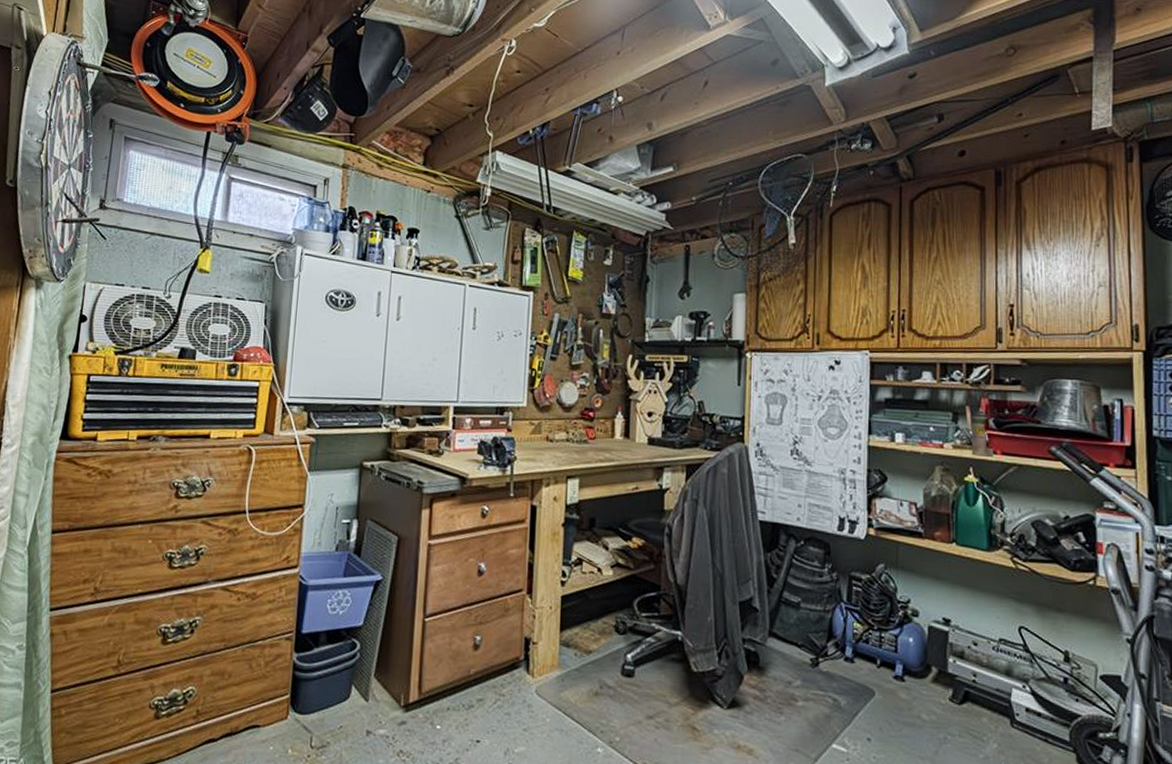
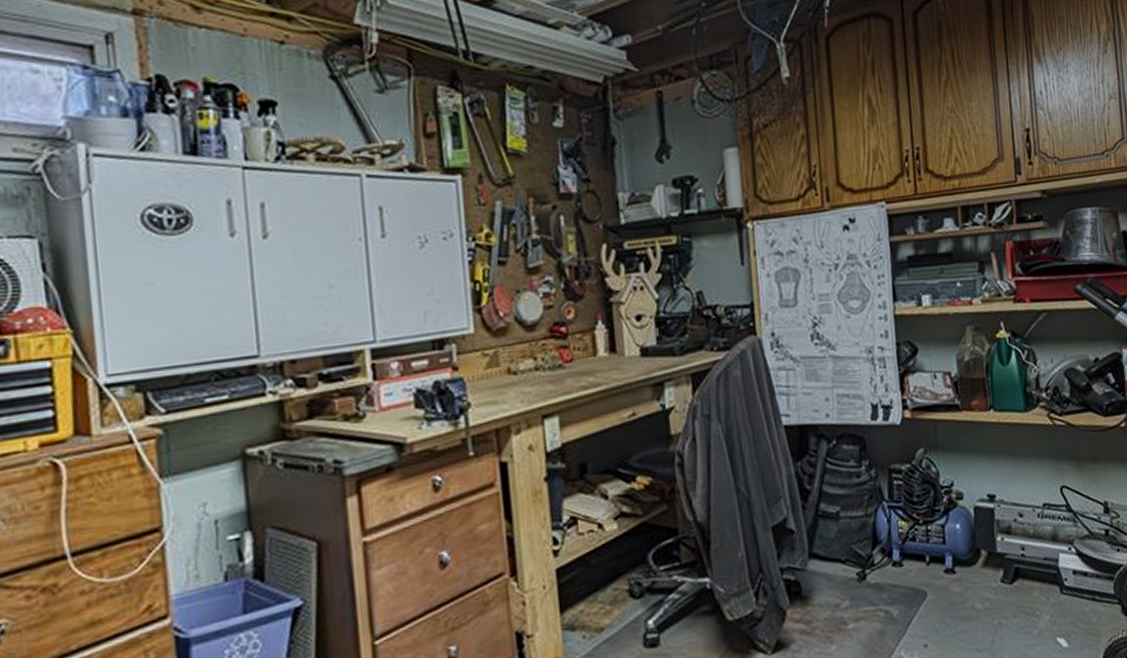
aerosol can: present [971,408,994,458] -> none [997,252,1023,308]

